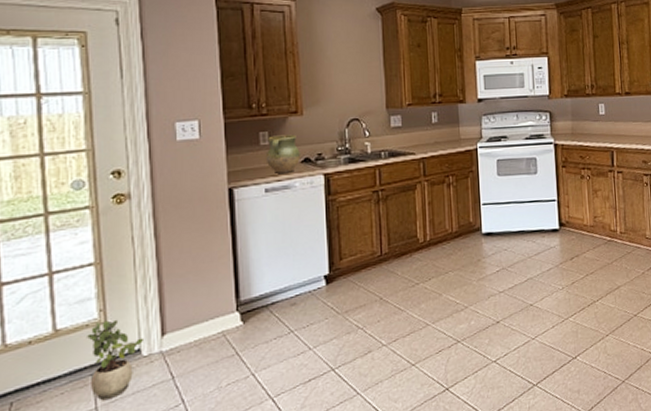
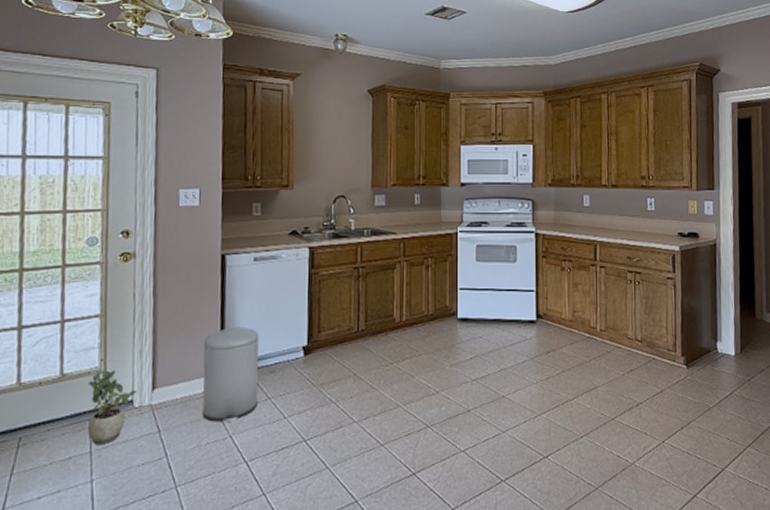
pedal bin: none [215,261,280,362] -> present [202,327,259,423]
ceramic jug: present [265,134,300,175] -> none [256,207,288,245]

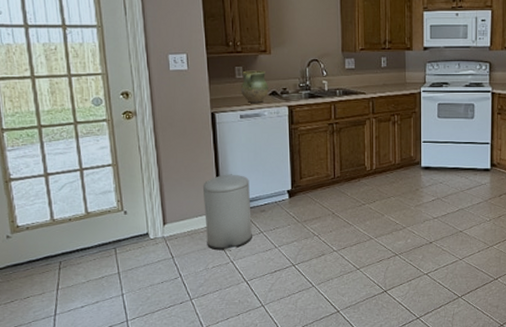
potted plant: present [88,370,137,444] -> none [110,209,151,267]
ceramic jug: none [256,207,288,245] -> present [240,70,268,104]

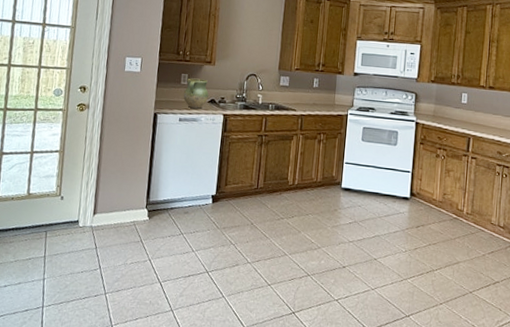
pedal bin: present [202,174,252,251] -> none [129,172,178,249]

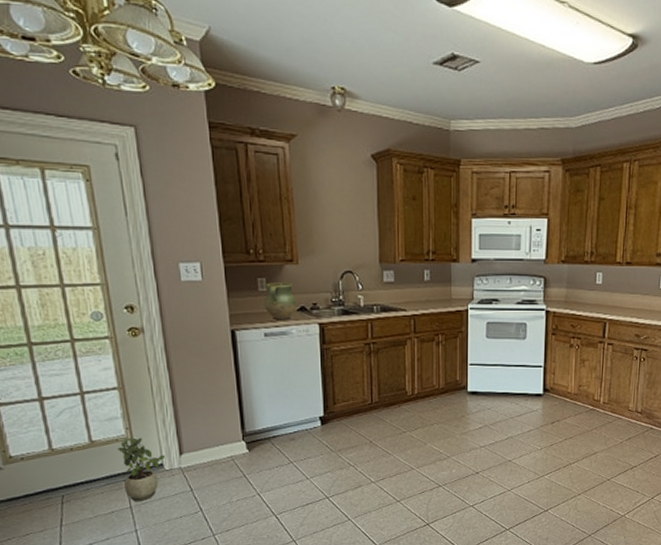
potted plant: none [44,194,82,252] -> present [118,437,166,501]

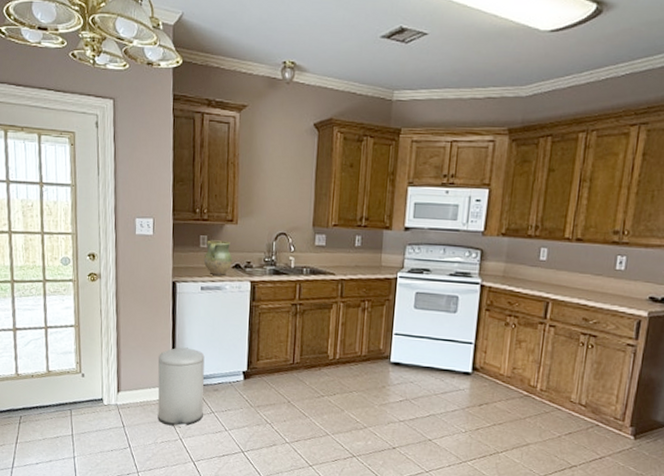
potted plant: present [118,437,166,501] -> none [68,371,106,431]
pedal bin: none [223,399,281,483] -> present [157,347,205,428]

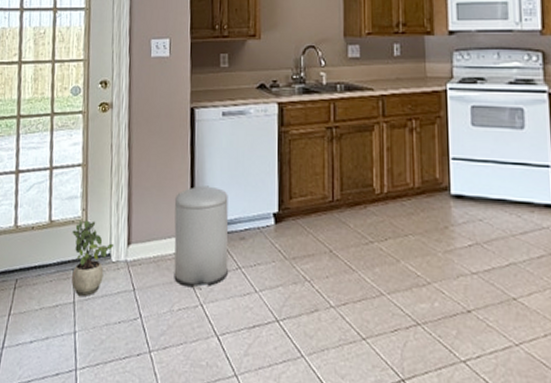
potted plant: none [68,371,106,431] -> present [72,220,114,296]
ceramic jug: present [203,240,232,276] -> none [224,58,256,99]

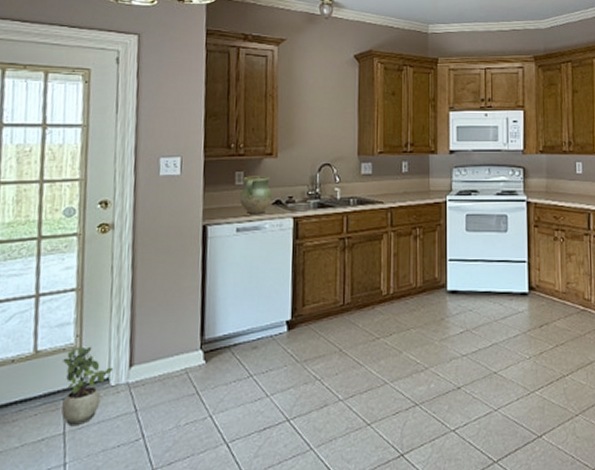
pedal bin: present [174,185,229,290] -> none [181,300,241,402]
ceramic jug: none [224,58,256,99] -> present [239,176,272,215]

